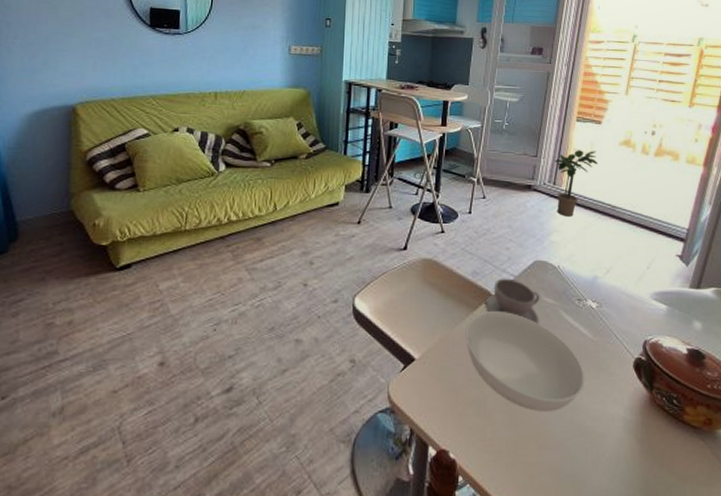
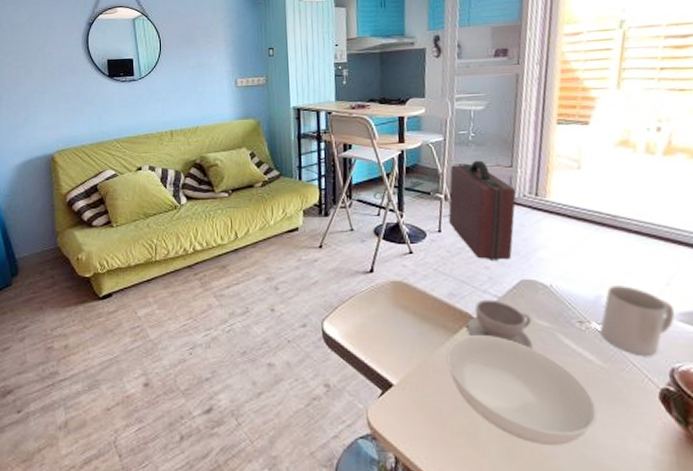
briefcase: none [479,148,538,242] -> present [448,160,516,261]
potted plant: present [555,150,598,217] -> none [535,155,590,230]
mug: none [593,268,652,329] -> present [599,286,676,355]

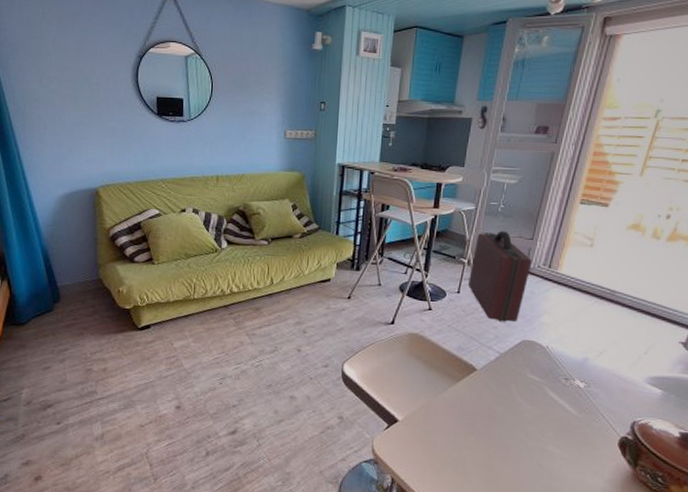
bowl: present [446,334,598,446] -> none [447,383,566,477]
teacup: present [466,299,533,349] -> none [469,354,526,398]
mug: present [599,286,676,355] -> none [580,351,647,410]

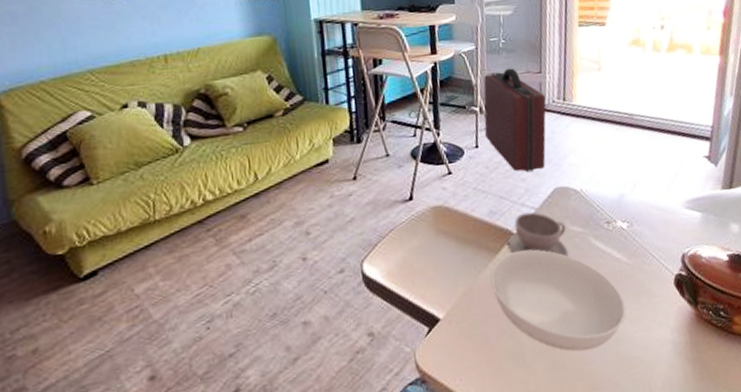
bowl: none [447,383,566,477] -> present [490,249,627,352]
teacup: none [469,354,526,398] -> present [507,211,569,257]

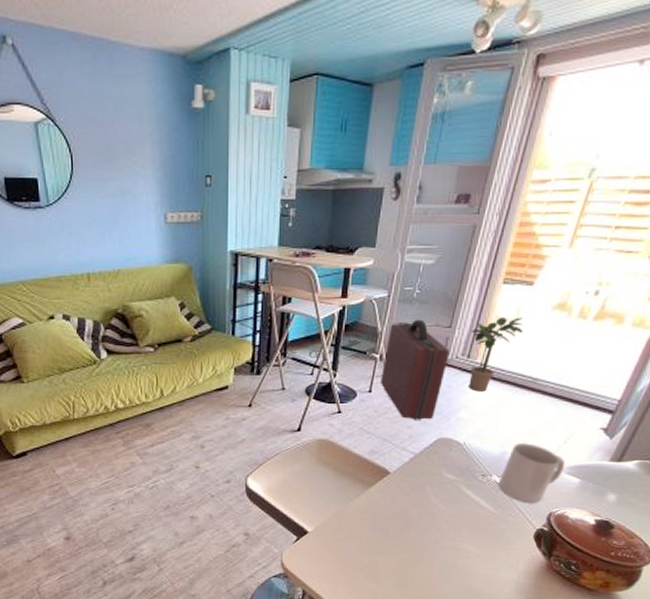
bowl: present [490,249,627,352] -> none [359,487,482,577]
teacup: present [507,211,569,257] -> none [382,456,441,499]
potted plant: none [561,56,608,134] -> present [468,317,523,392]
mug: none [624,181,683,246] -> present [498,443,566,502]

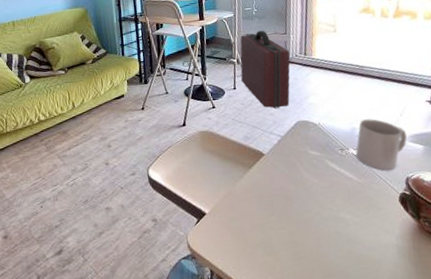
potted plant: present [468,317,523,392] -> none [303,21,343,81]

